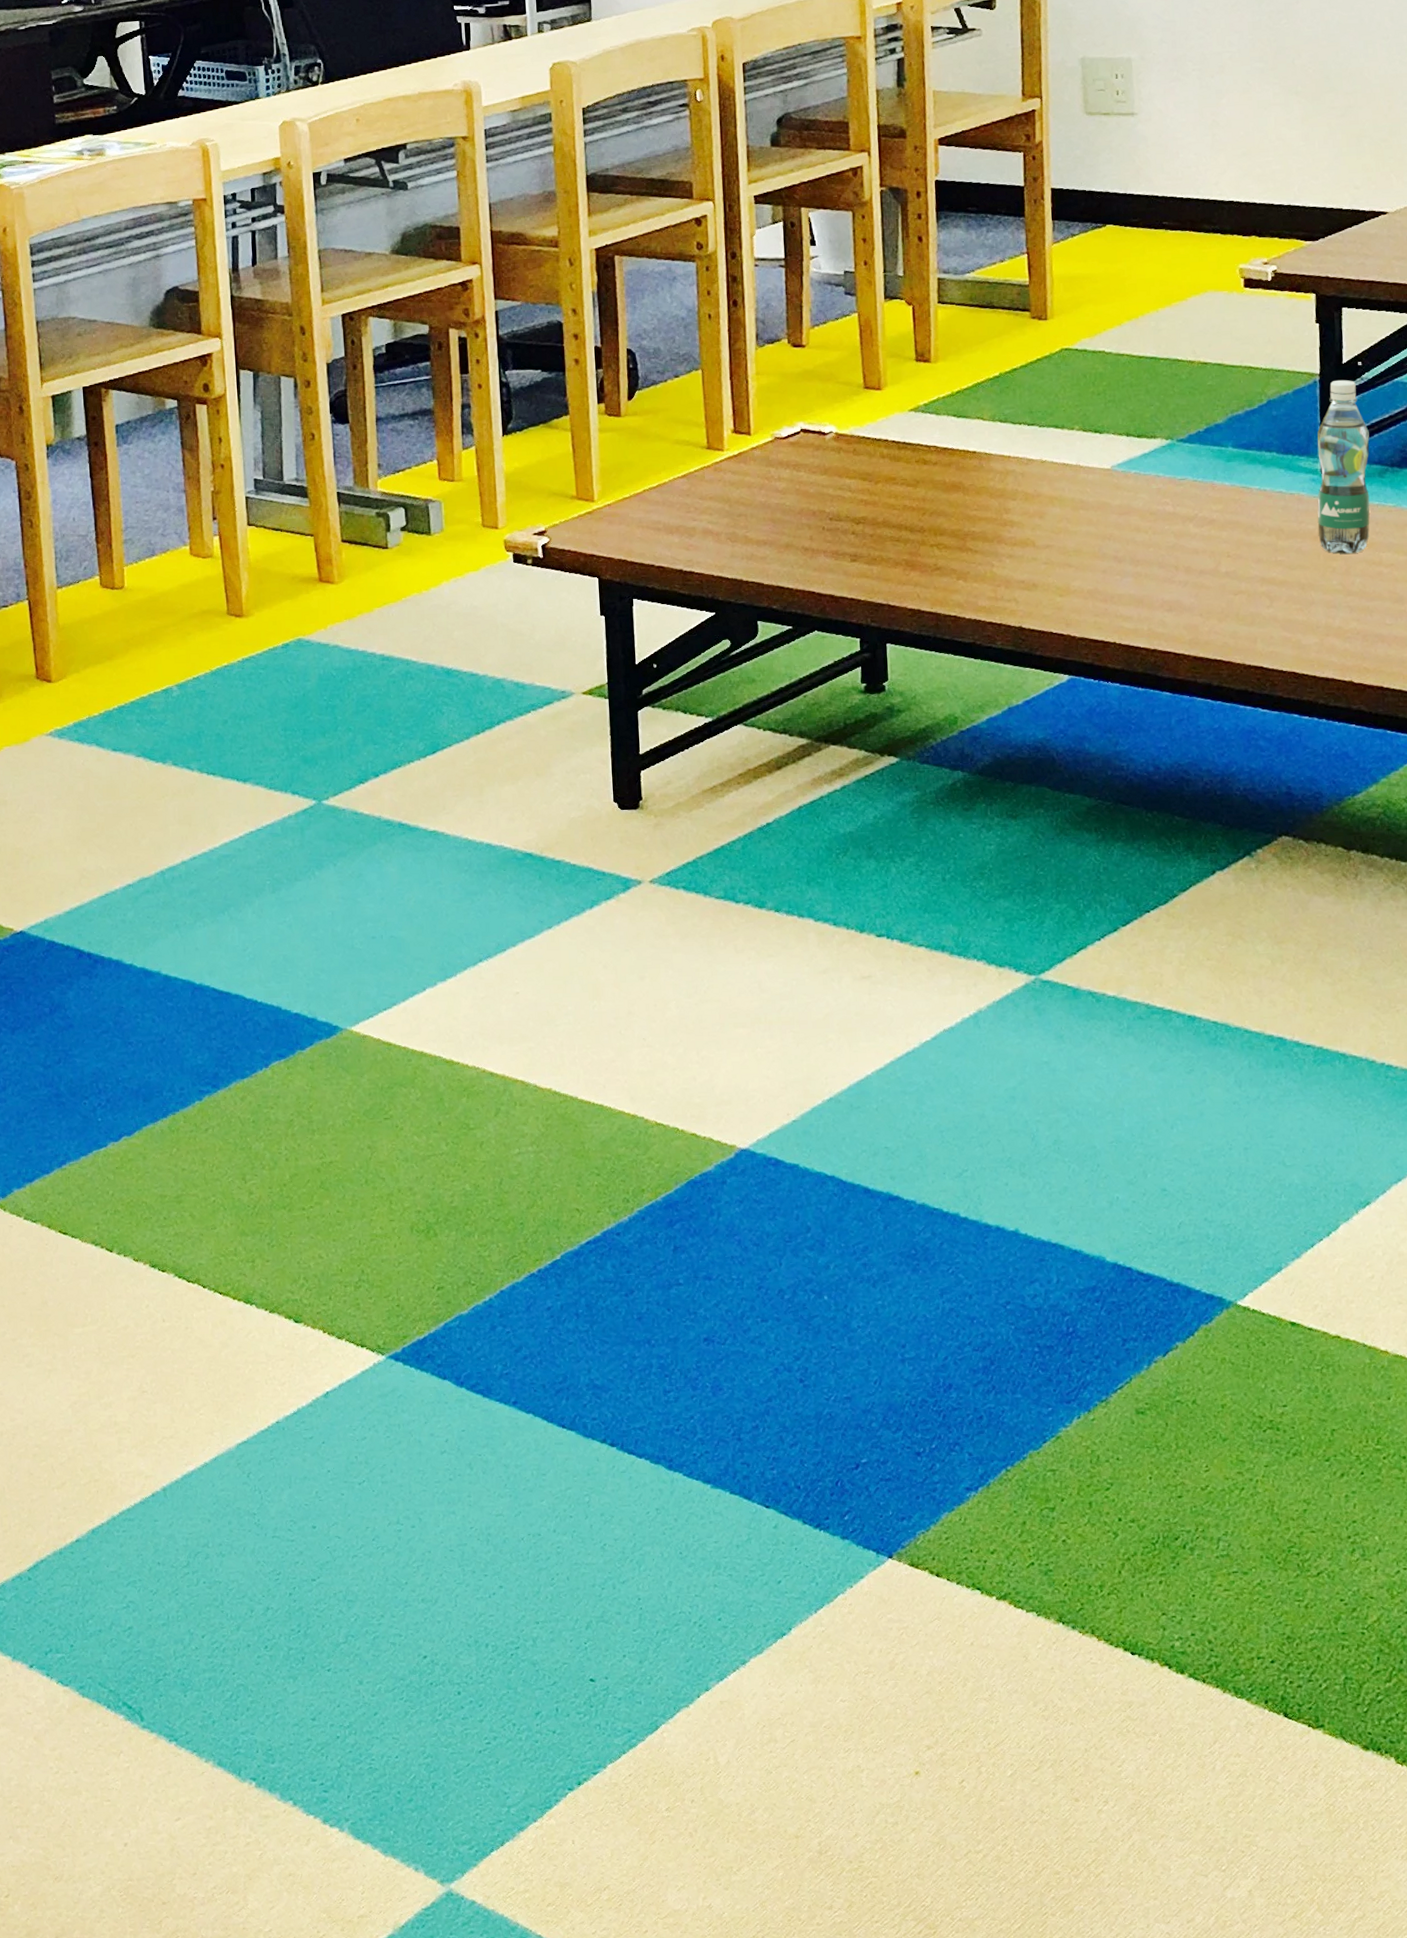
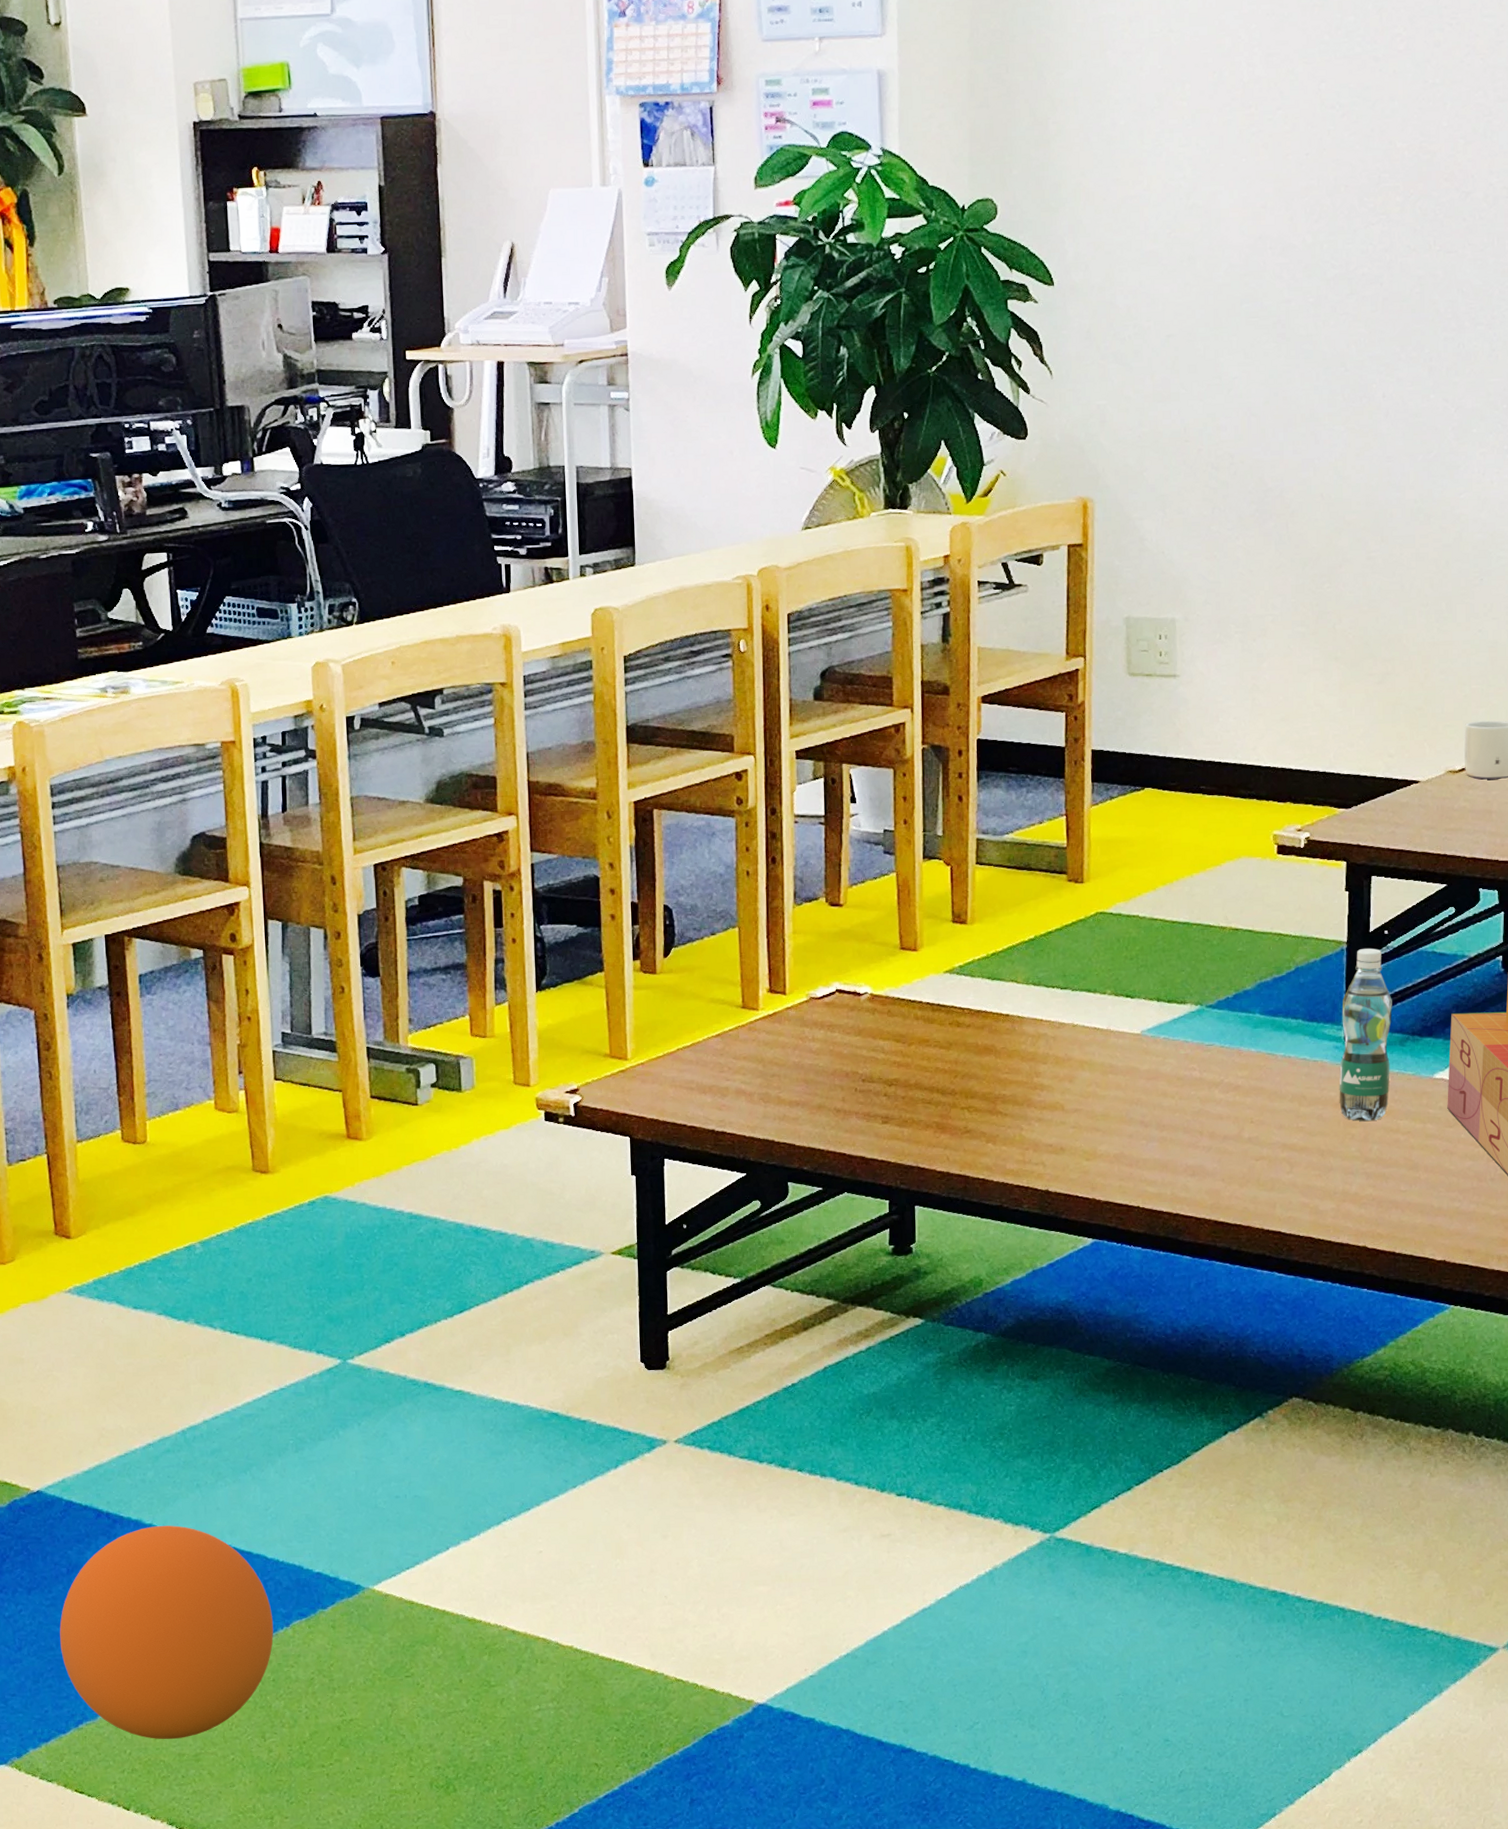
ball: none [43,966,253,1181] -> present [60,1525,274,1740]

